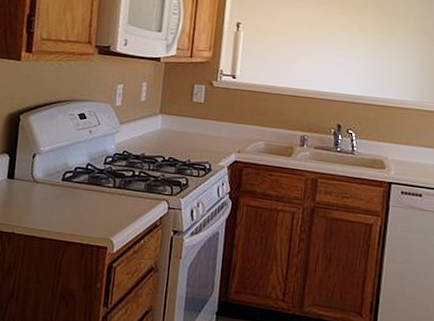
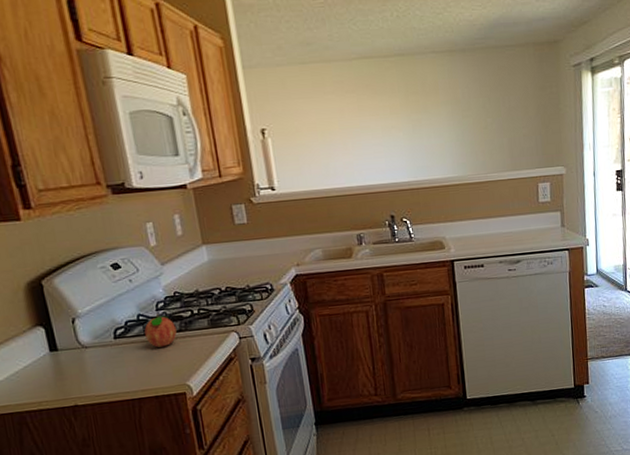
fruit: none [88,167,116,199] -> present [144,313,177,348]

